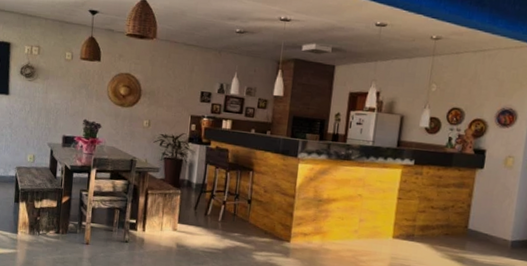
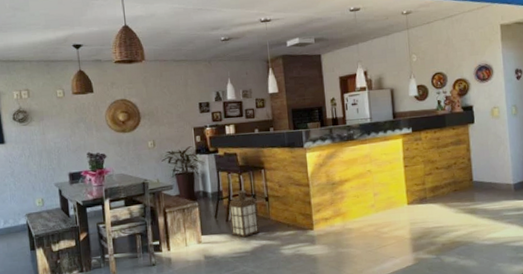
lantern: none [208,186,239,235] -> present [229,189,260,237]

